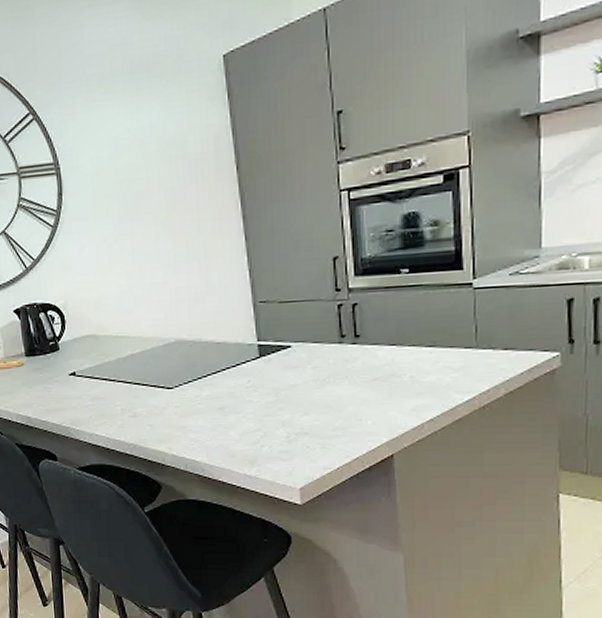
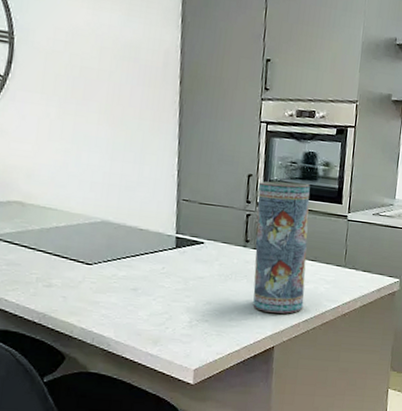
vase: none [349,253,425,416] -> present [253,181,310,314]

